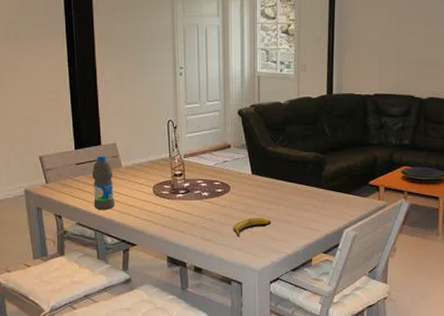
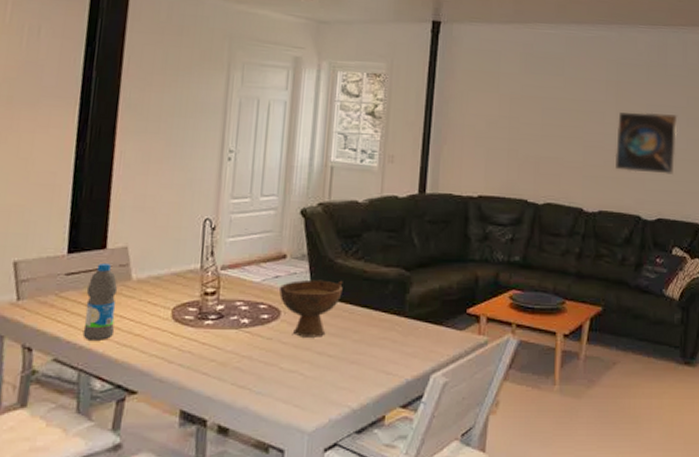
bowl: none [228,163,274,205] -> present [279,279,343,337]
banana: present [232,217,271,238] -> none [278,354,333,384]

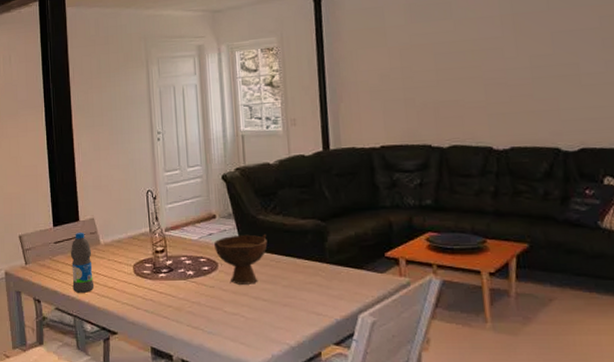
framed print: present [614,111,678,174] -> none [518,38,594,105]

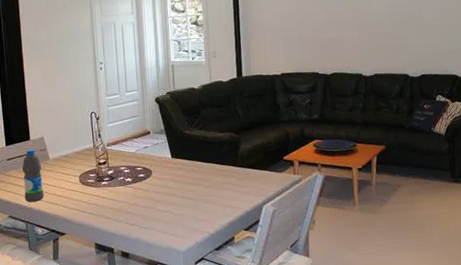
bowl: present [214,234,268,285] -> none [149,145,193,188]

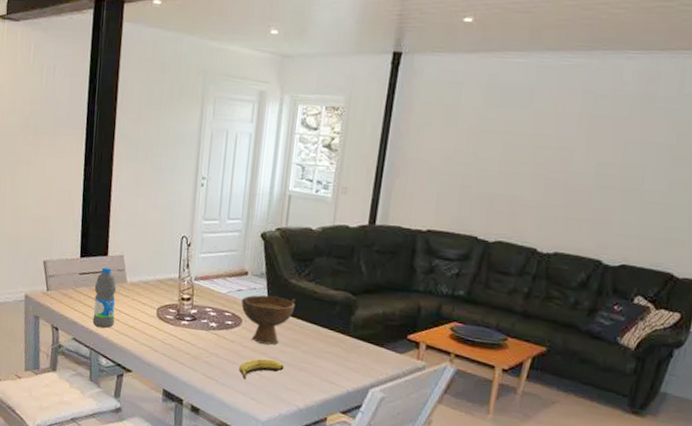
bowl: none [149,145,193,188] -> present [241,294,296,345]
banana: none [156,198,193,220] -> present [238,359,284,380]

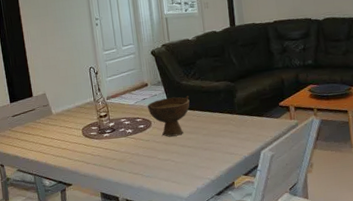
water bottle: present [92,267,117,328] -> none [26,106,50,156]
banana: present [238,359,284,380] -> none [157,147,193,169]

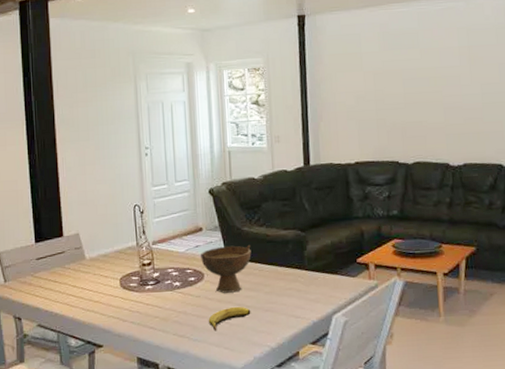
banana: none [157,147,193,169] -> present [208,306,251,331]

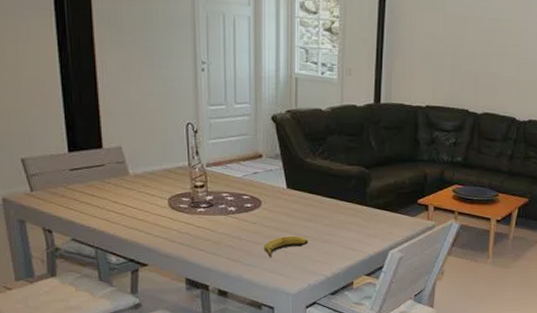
bowl: present [201,244,251,293] -> none [259,175,313,222]

